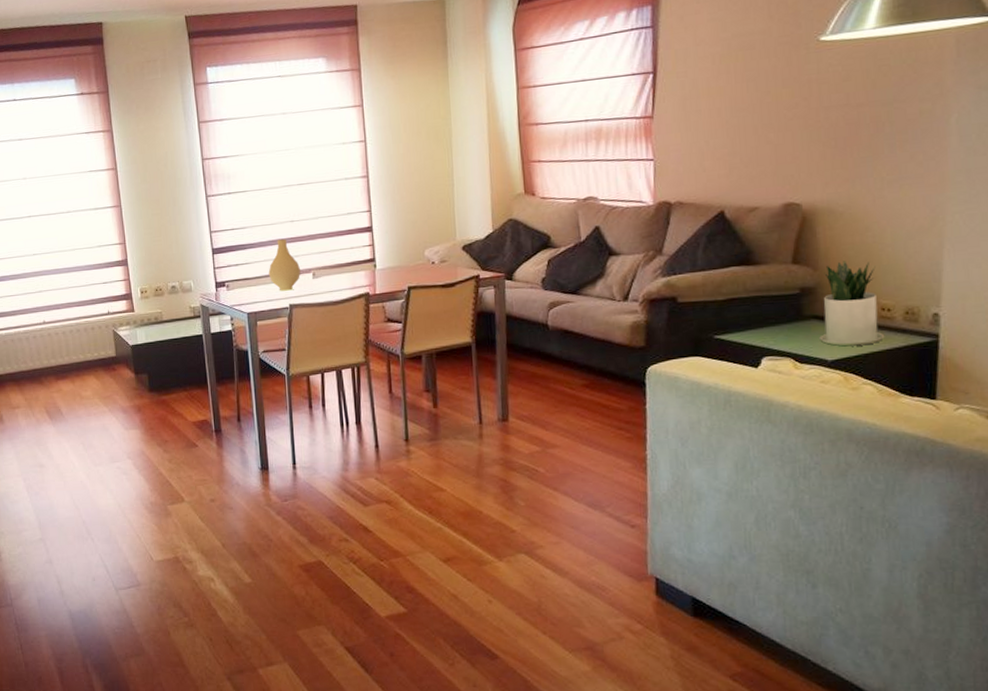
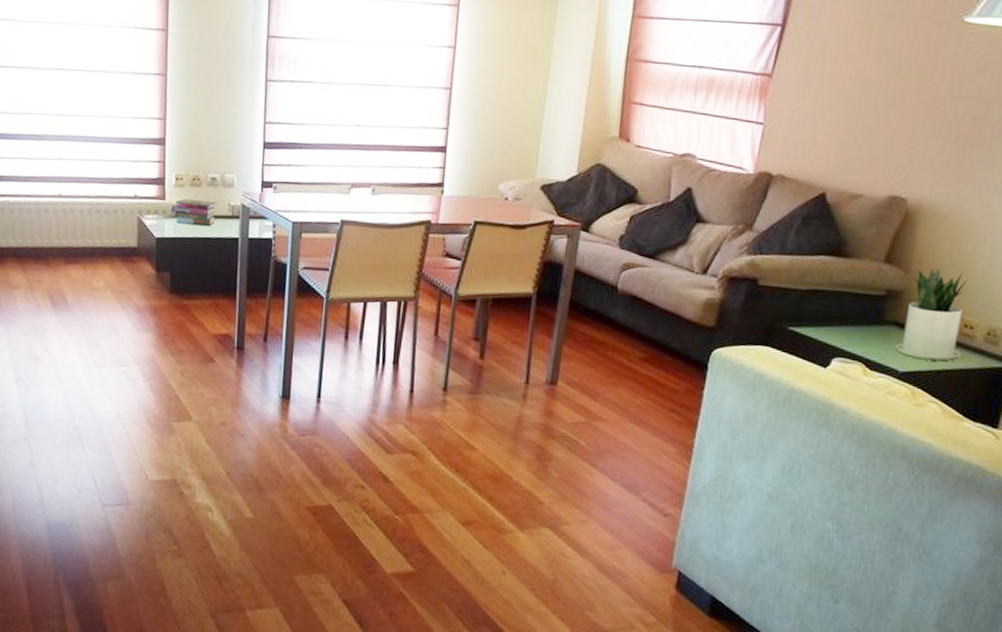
books: none [141,306,181,330] -> present [172,198,219,226]
vase: present [268,239,301,291] -> none [322,144,360,204]

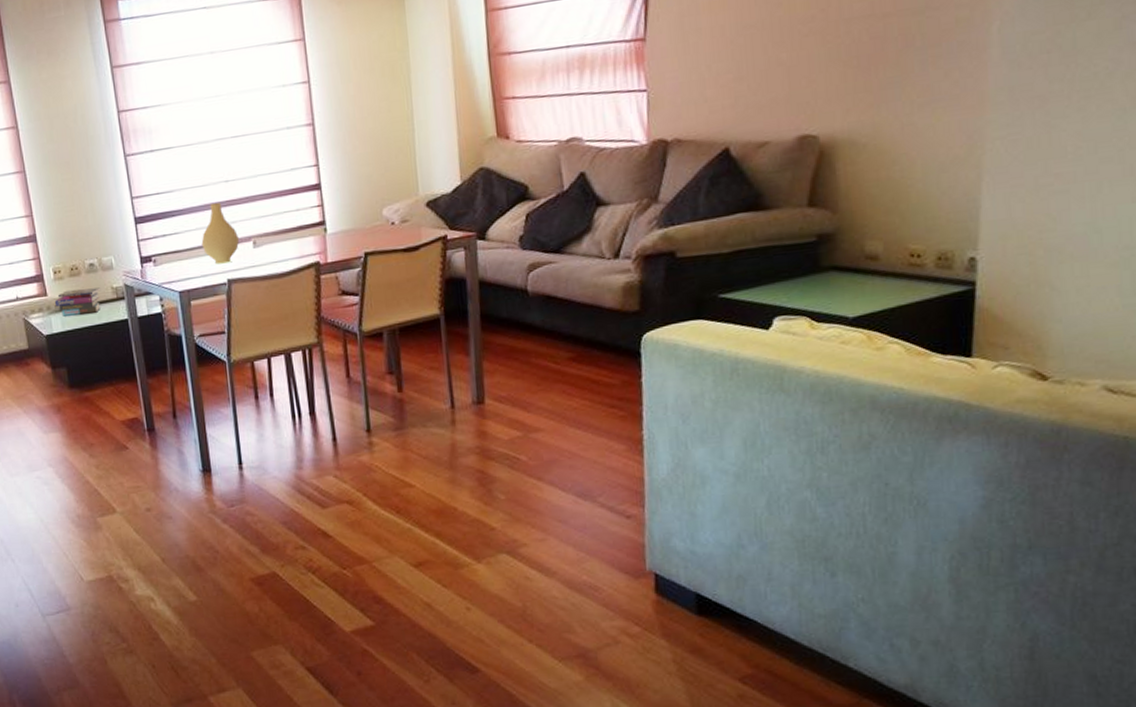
vase: none [322,144,360,204] -> present [201,203,240,264]
planter: present [895,268,968,362] -> none [839,200,913,301]

